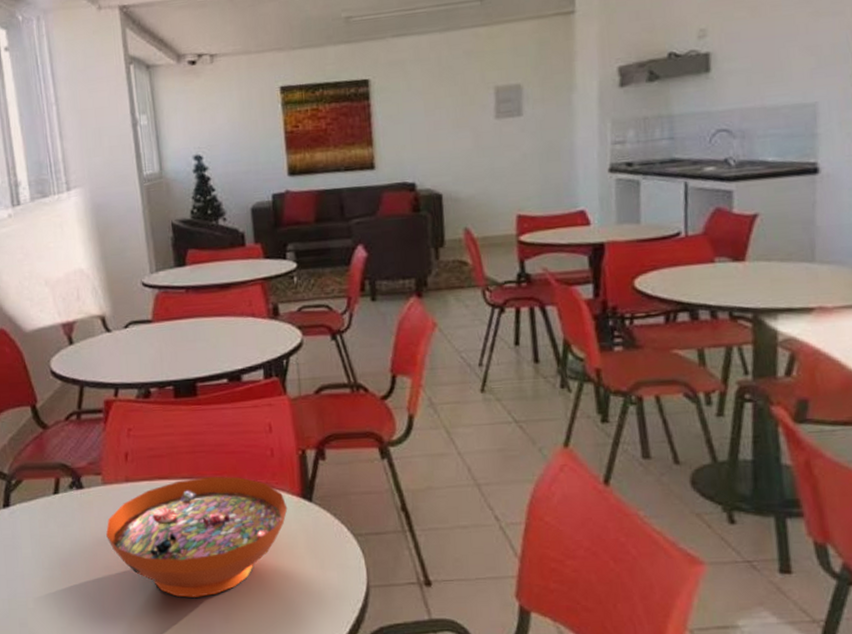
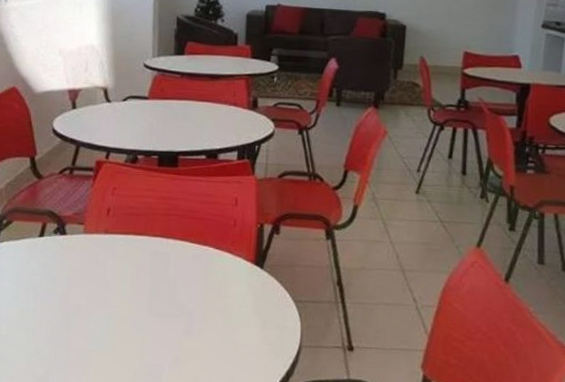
decorative bowl: present [106,476,288,598] -> none [81,237,242,340]

